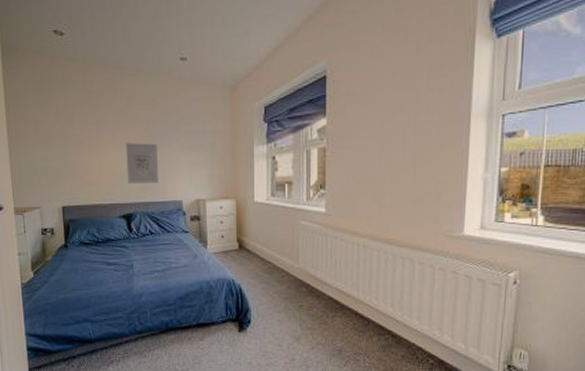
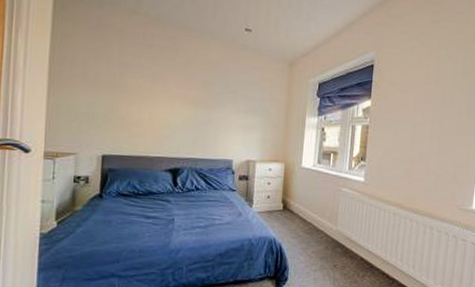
wall art: present [125,143,158,183] -> none [178,99,213,141]

